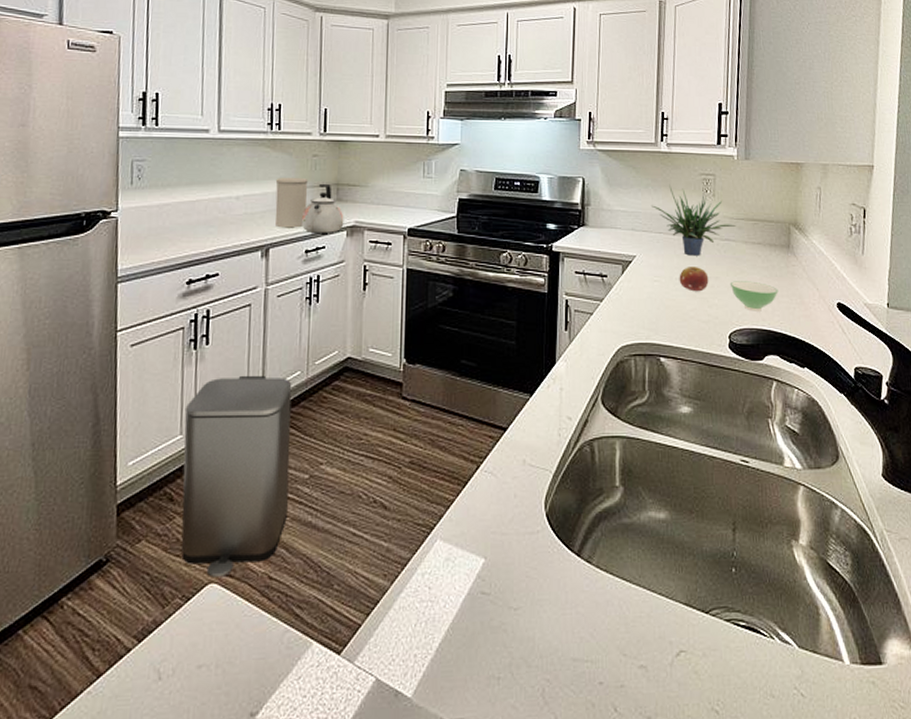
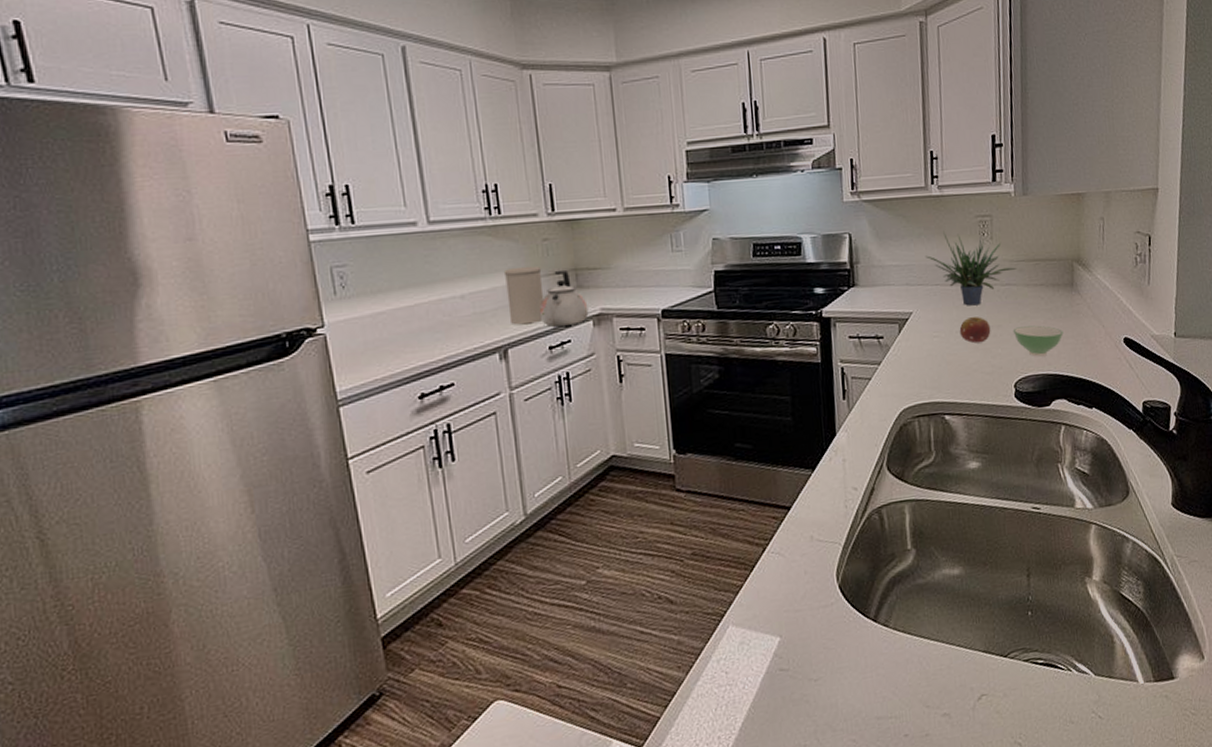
pedal bin: present [181,376,292,577] -> none [439,485,569,695]

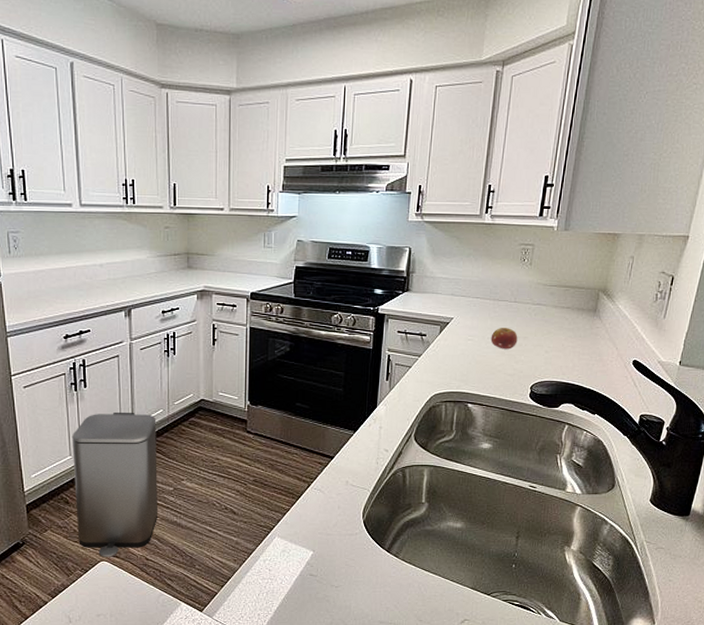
pedal bin: none [439,485,569,695] -> present [71,413,158,557]
canister: present [503,265,544,326] -> none [133,246,162,292]
kettle: present [539,269,589,328] -> none [157,252,195,298]
potted plant: present [924,230,1017,306] -> none [470,253,549,318]
bowl: present [1013,325,1064,357] -> none [536,340,580,367]

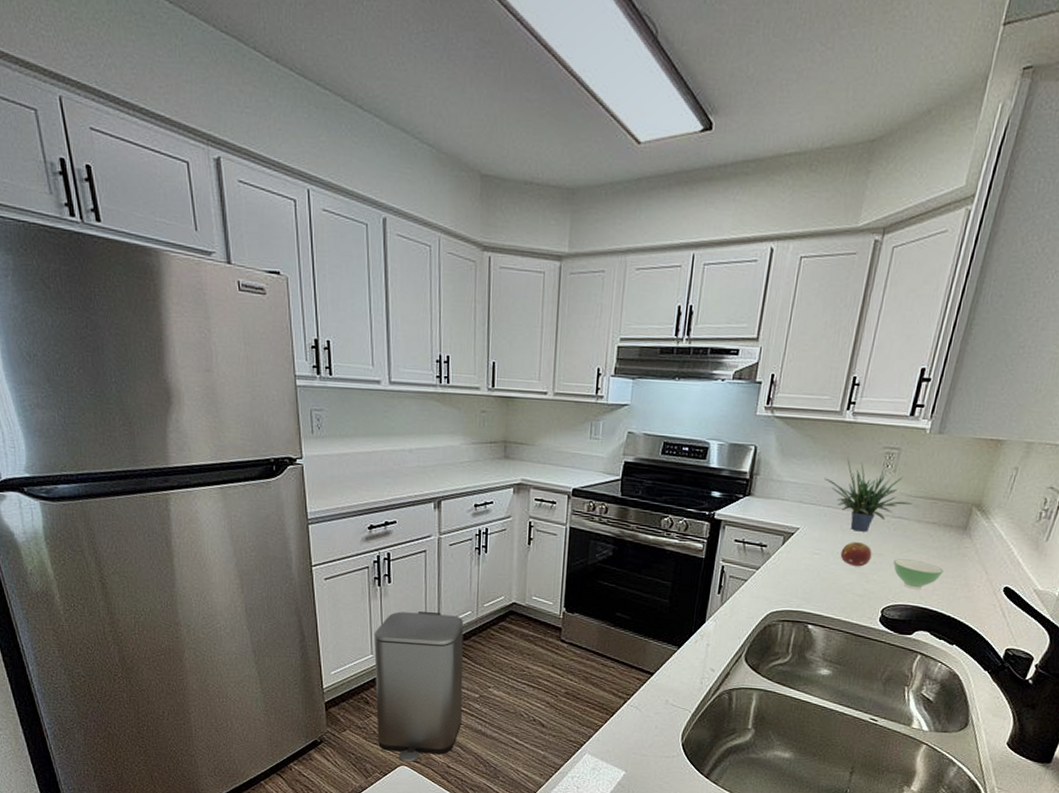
potted plant: none [470,253,549,318] -> present [823,456,913,532]
bowl: none [536,340,580,367] -> present [893,559,944,590]

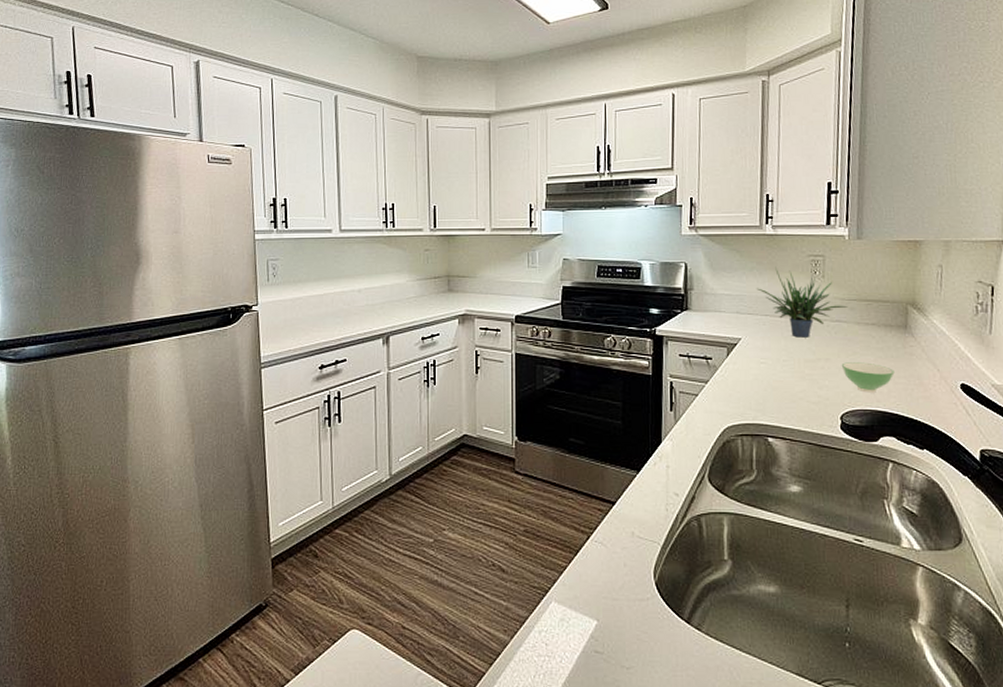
pedal bin: present [373,611,464,762] -> none [323,451,416,624]
fruit: present [840,542,872,567] -> none [786,349,819,373]

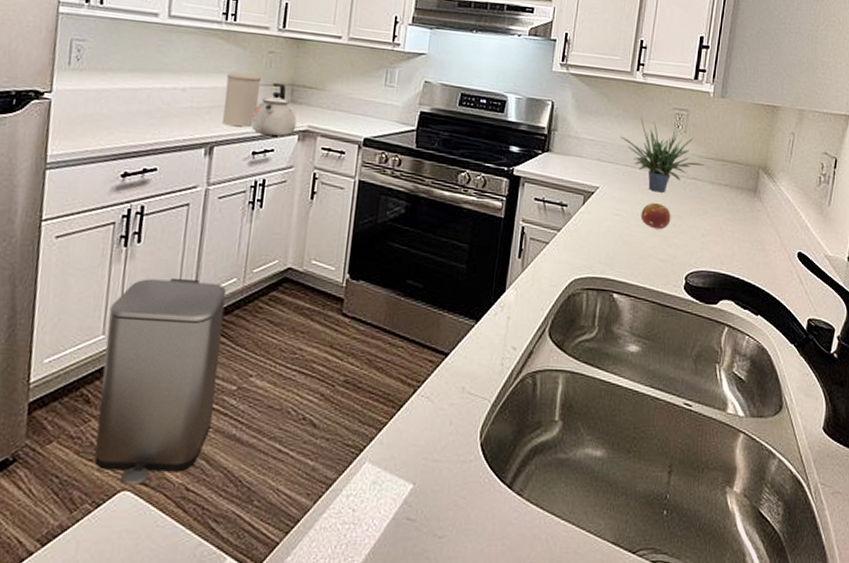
pedal bin: none [323,451,416,624] -> present [94,279,227,485]
canister: none [392,270,422,317] -> present [222,71,262,128]
kettle: none [416,275,456,323] -> present [249,82,297,137]
fruit: none [786,349,819,373] -> present [640,203,671,230]
bowl: present [841,362,895,393] -> none [692,221,740,255]

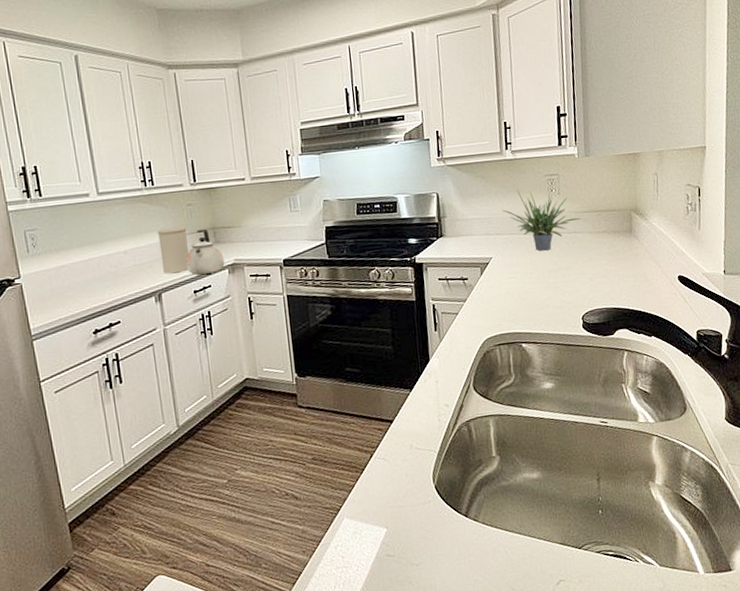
pedal bin: present [94,279,227,485] -> none [111,402,214,571]
fruit: present [640,203,671,230] -> none [532,260,561,283]

